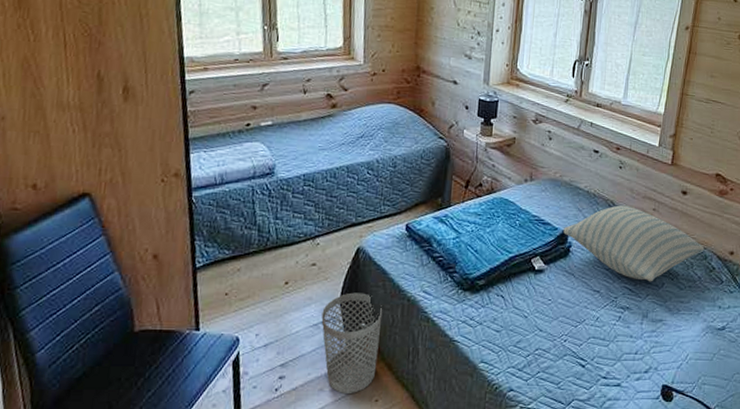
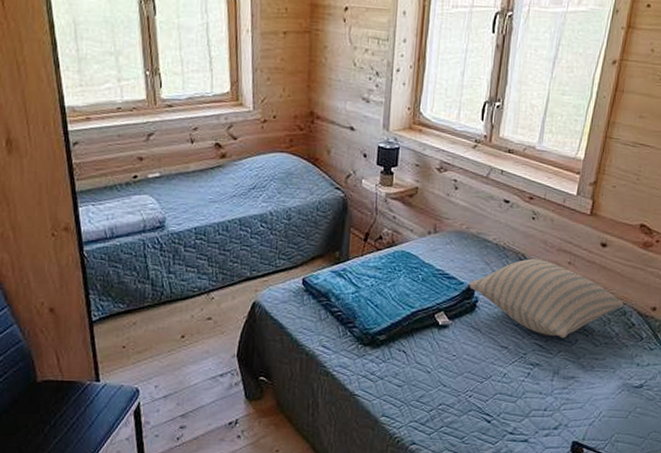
wastebasket: present [321,292,383,393] -> none [219,346,281,443]

